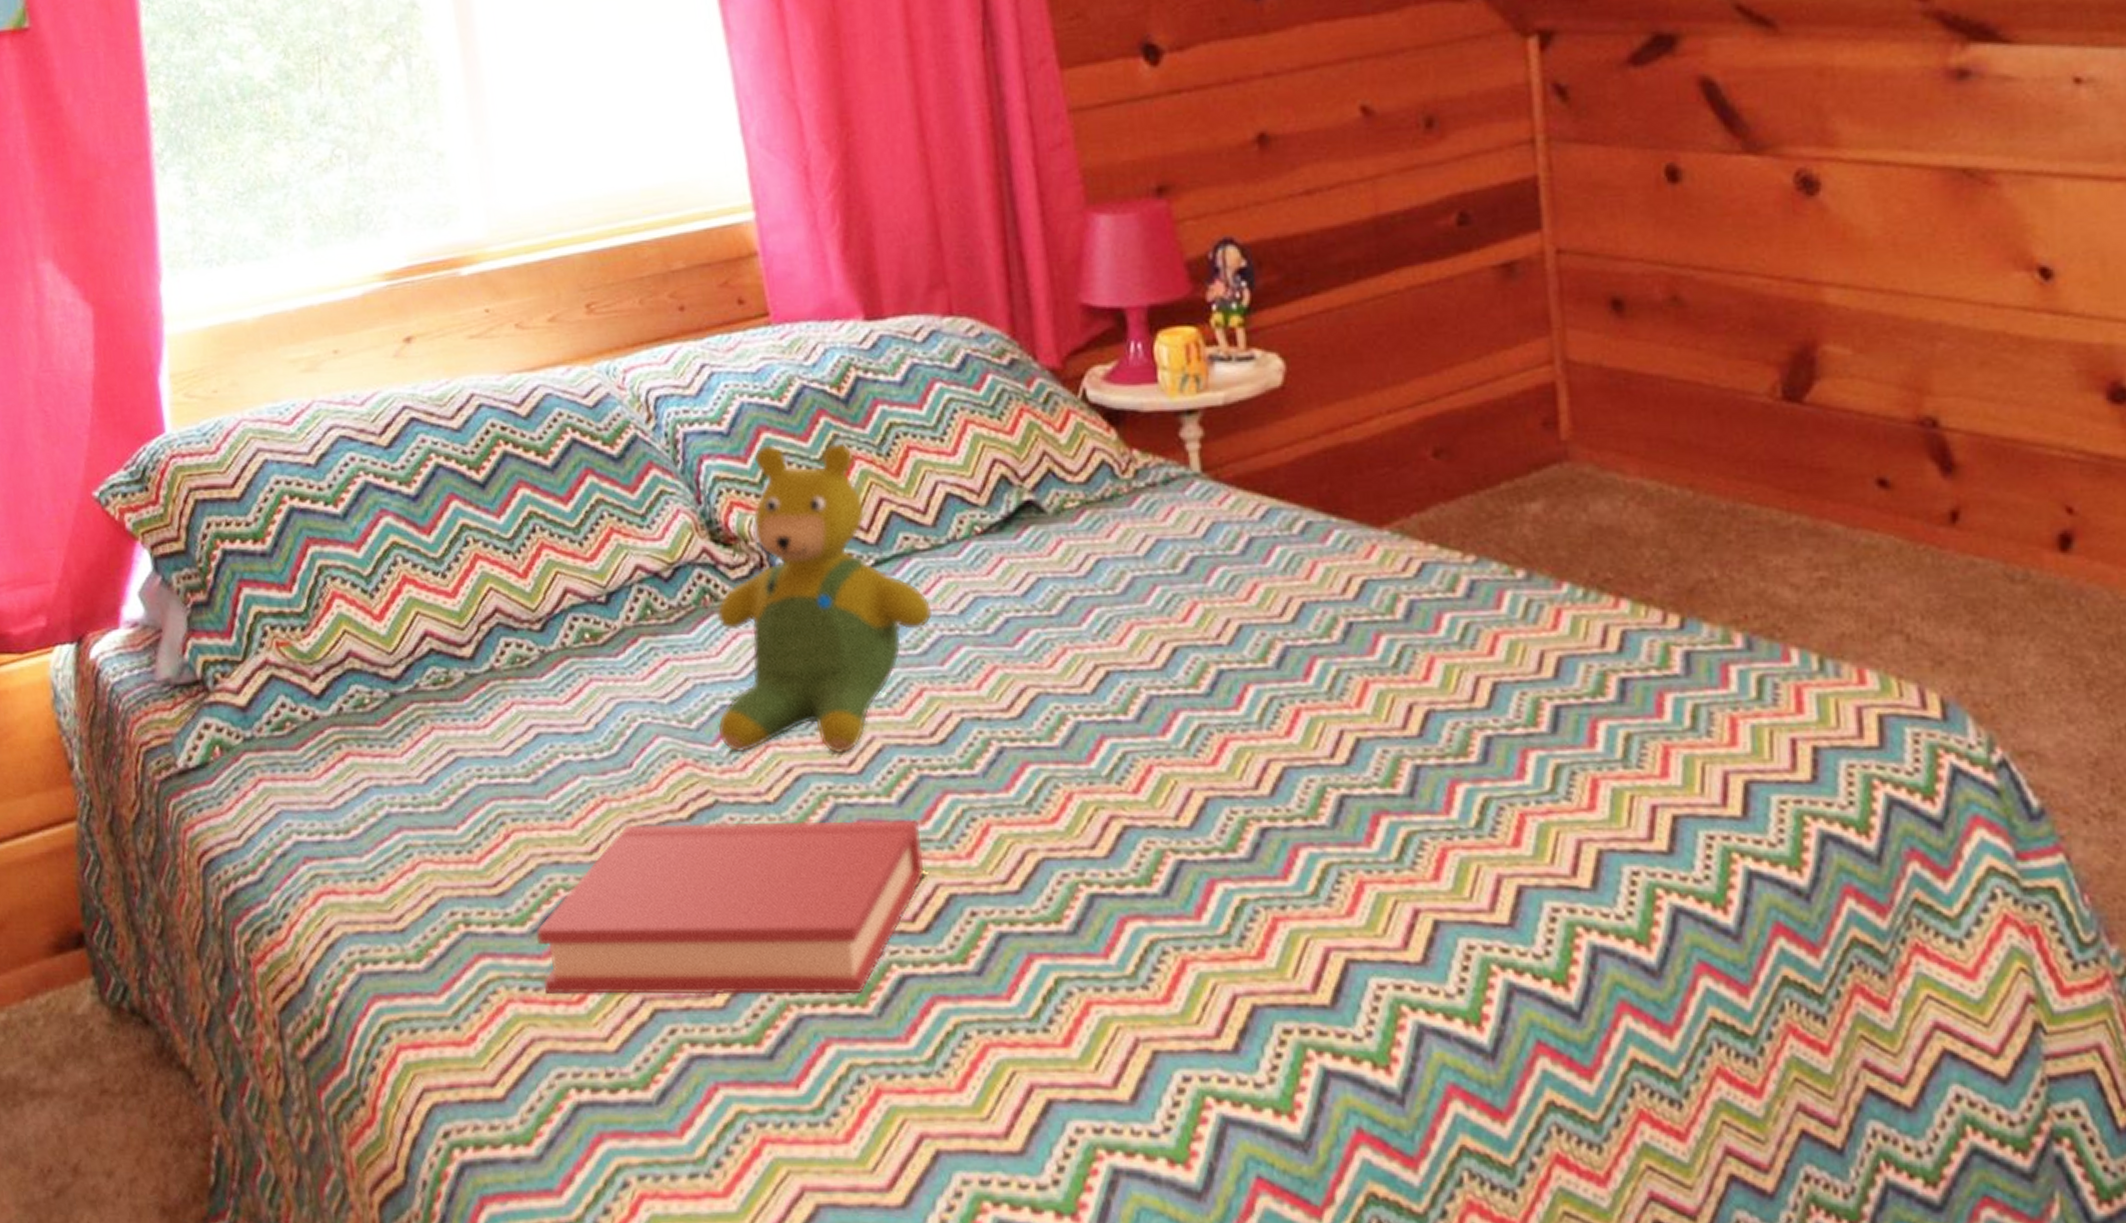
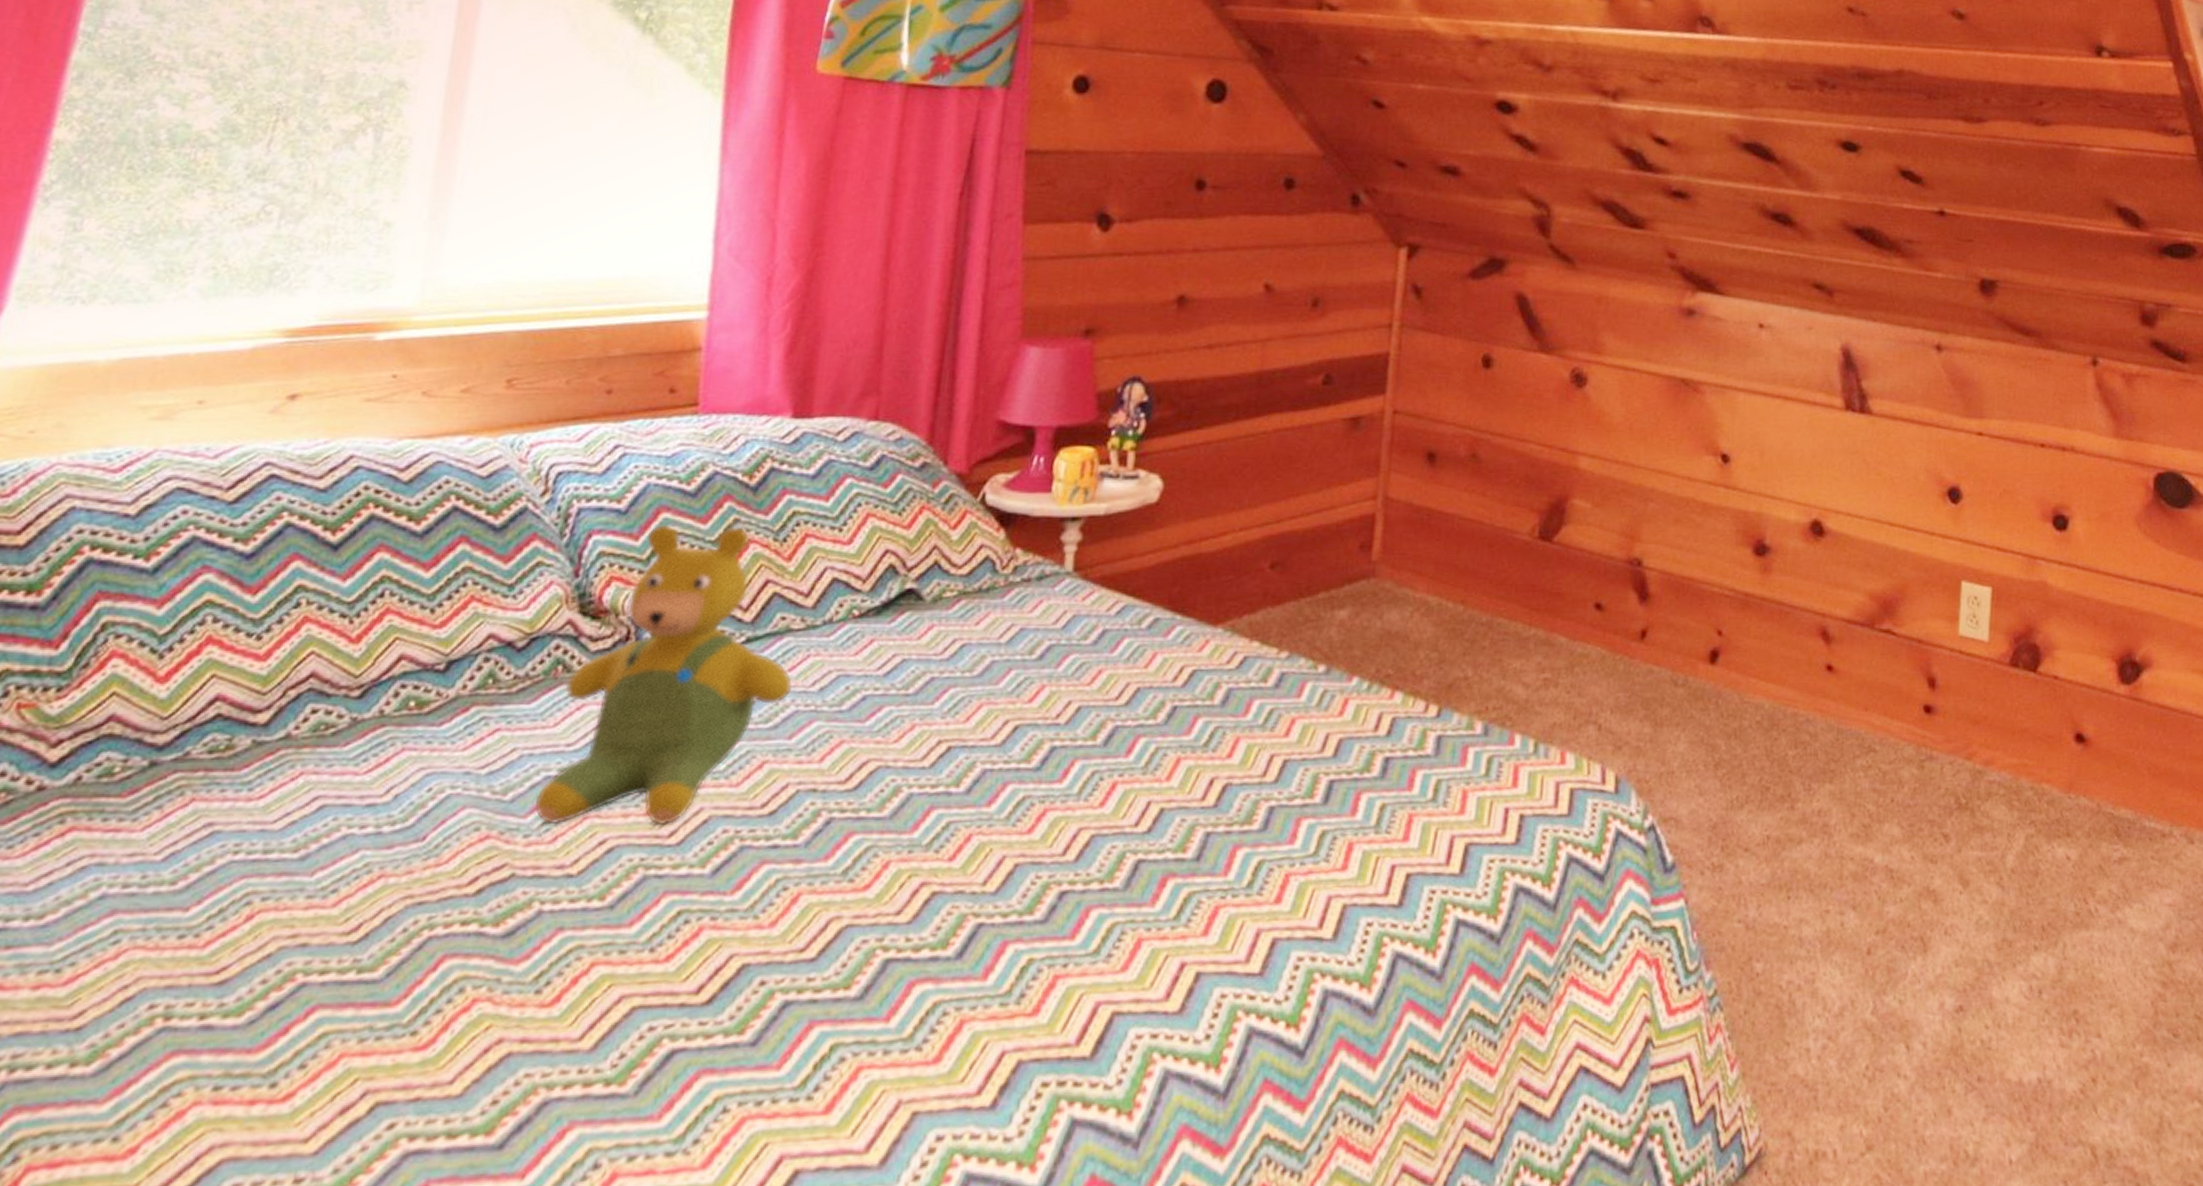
hardback book: present [536,820,925,995] -> none [244,890,728,1092]

